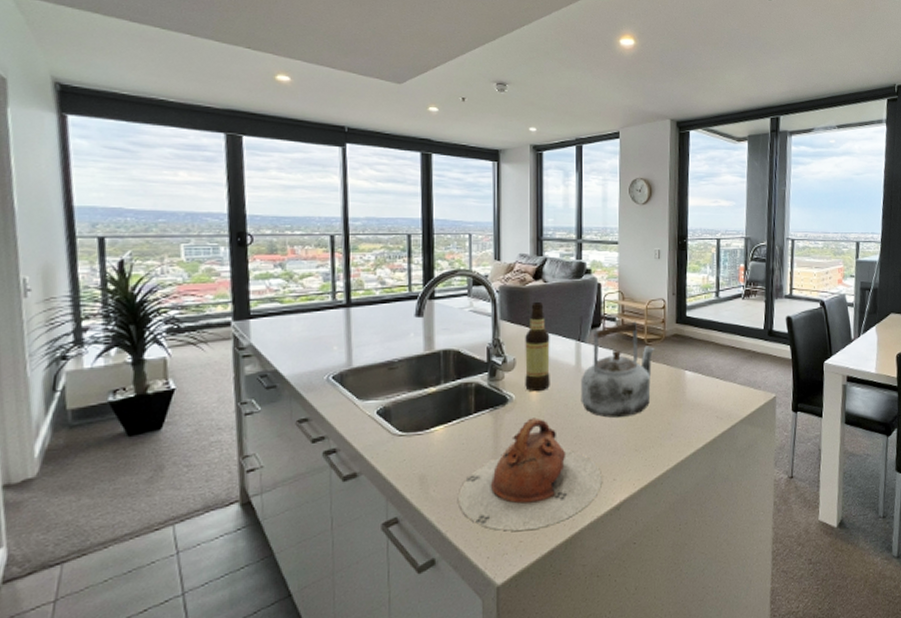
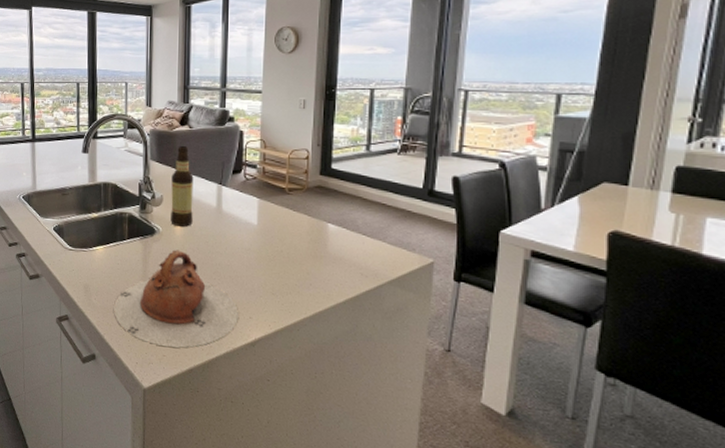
kettle: present [580,321,655,418] -> none [220,169,296,261]

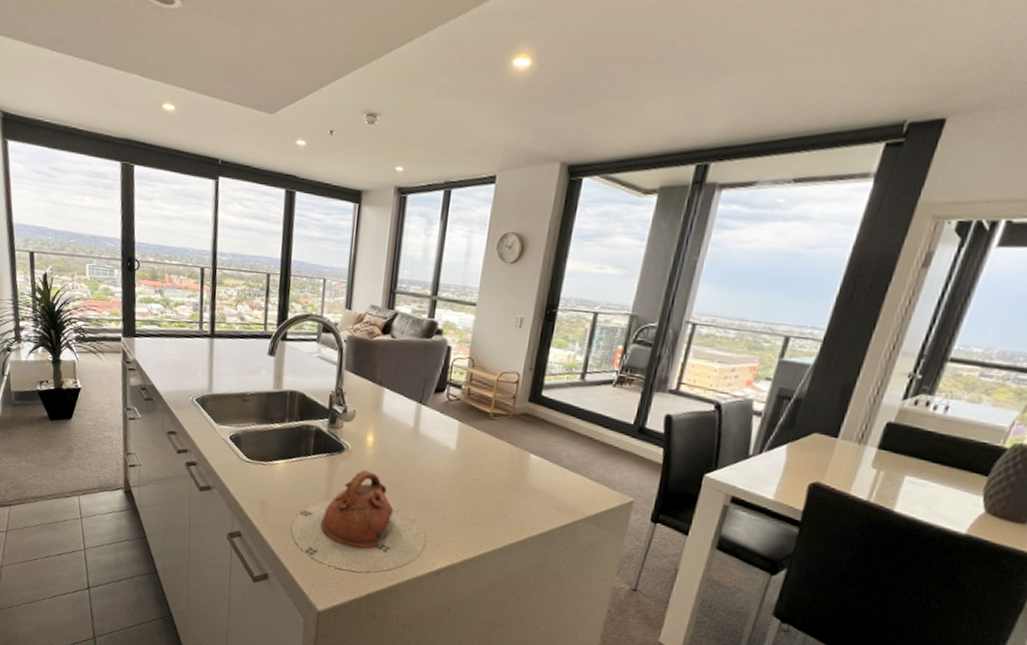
bottle: present [170,145,194,228] -> none [362,356,392,447]

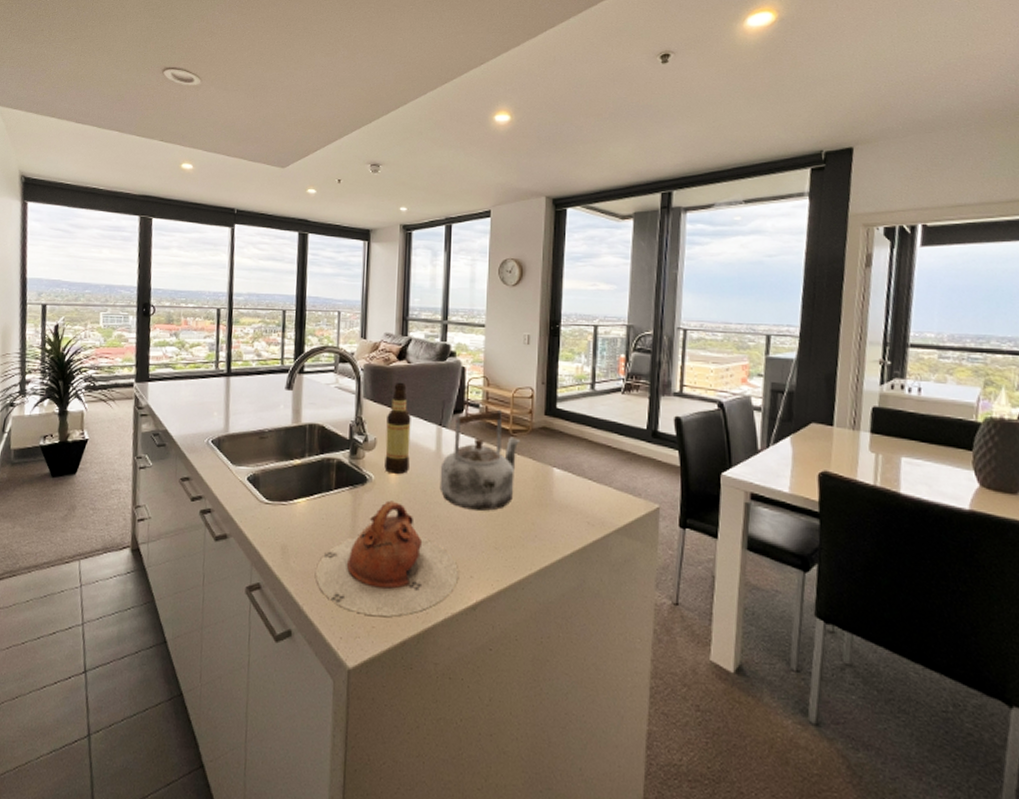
bottle: none [362,356,392,447] -> present [384,382,411,475]
kettle: none [414,392,501,489] -> present [439,409,521,511]

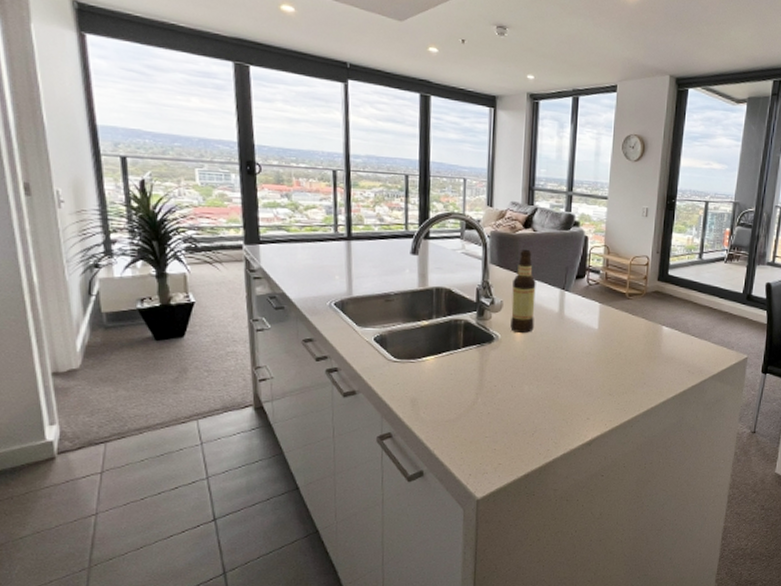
teapot: present [316,500,458,617] -> none [445,356,577,455]
kettle: present [439,409,521,511] -> none [561,275,636,363]

